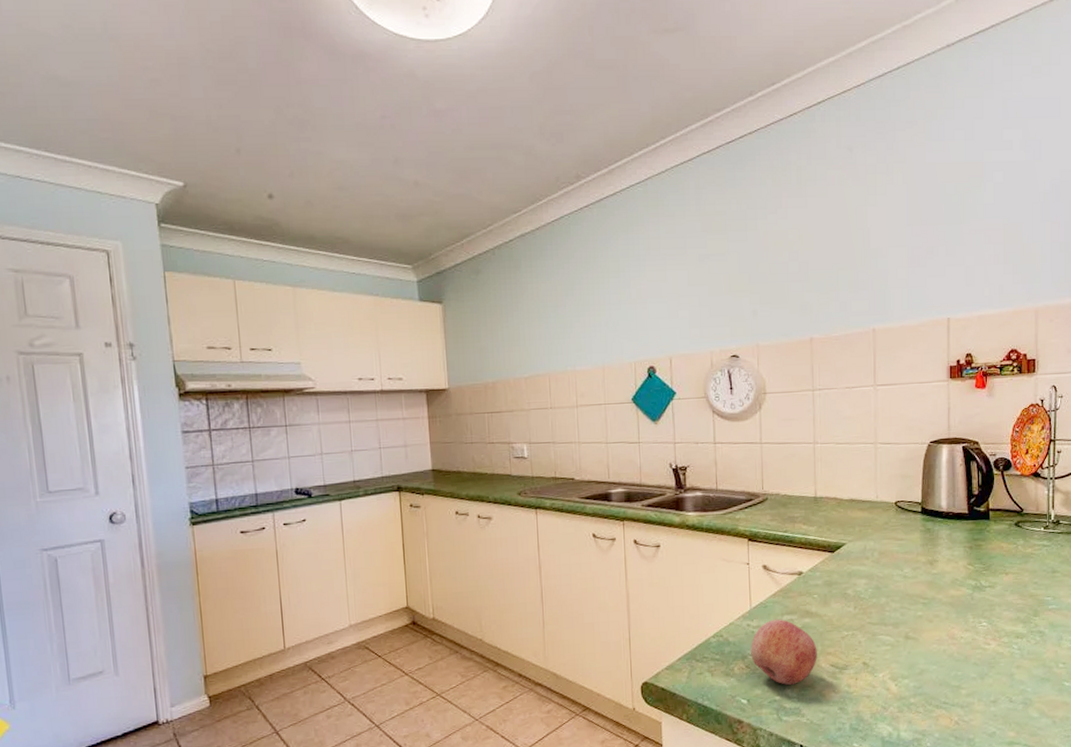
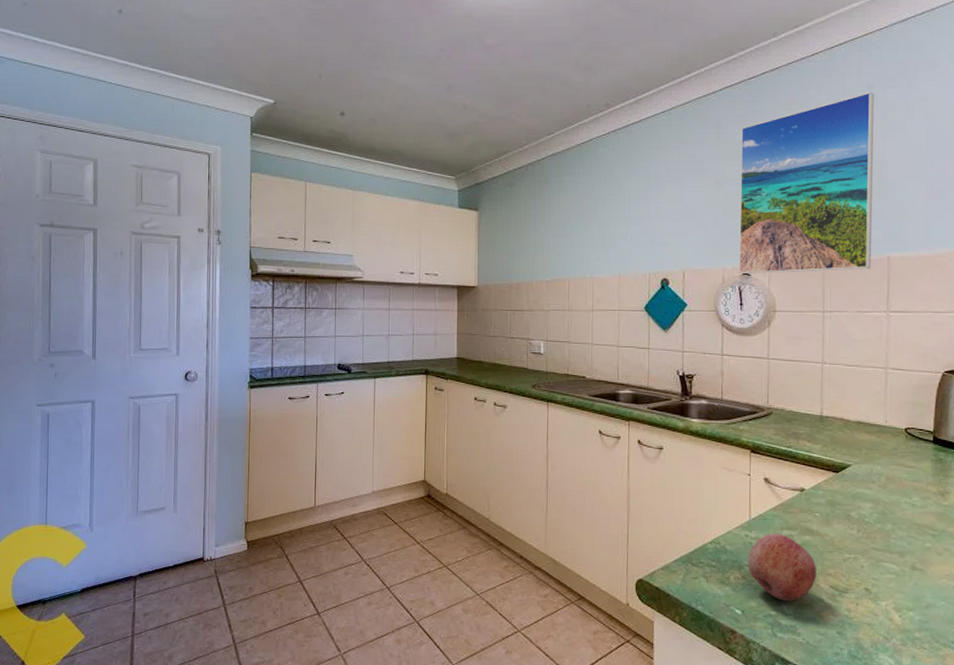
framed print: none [722,154,857,356] -> present [739,91,874,274]

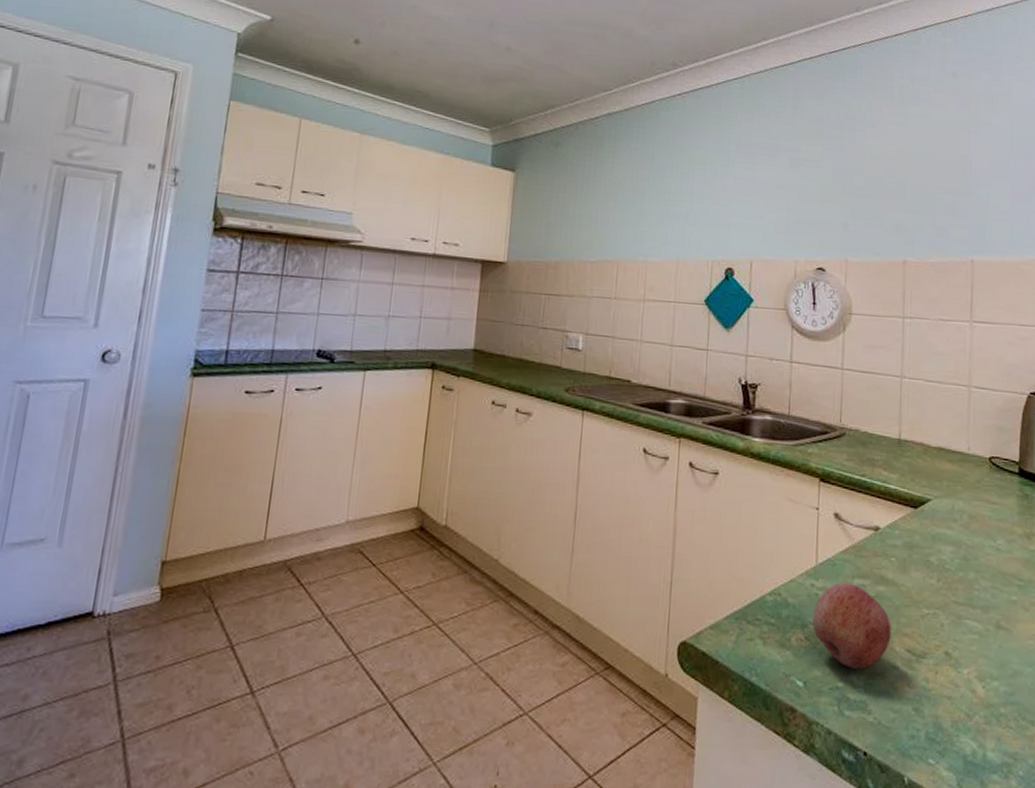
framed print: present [739,91,874,274] -> none [812,79,958,273]

